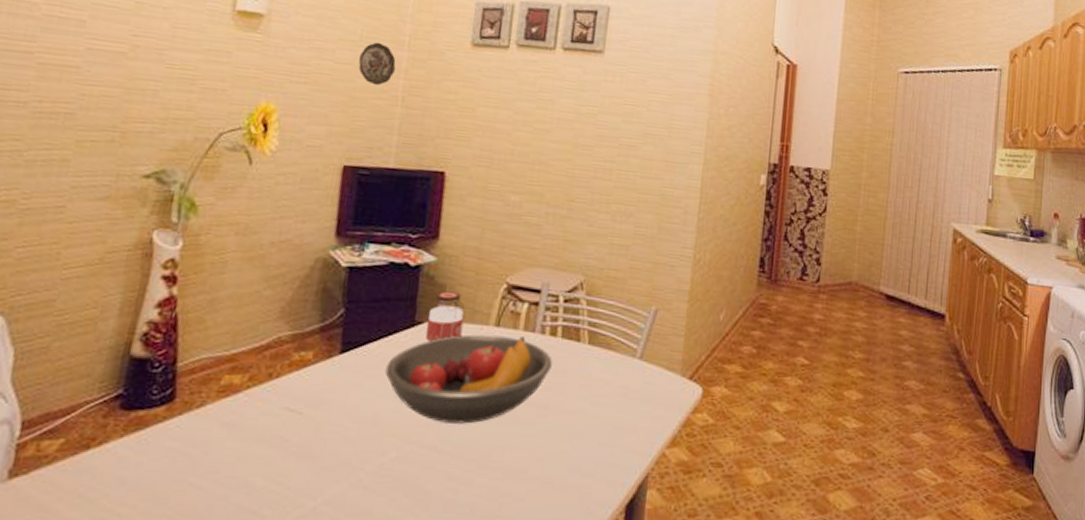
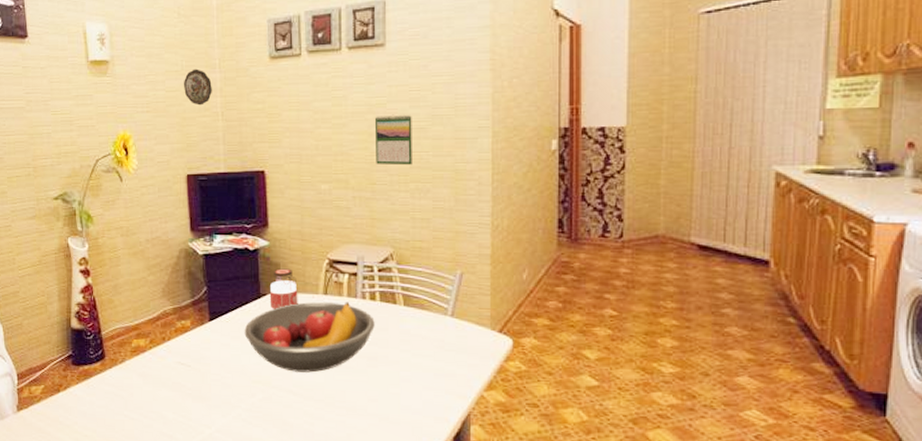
calendar: none [577,126,623,185] -> present [374,114,412,166]

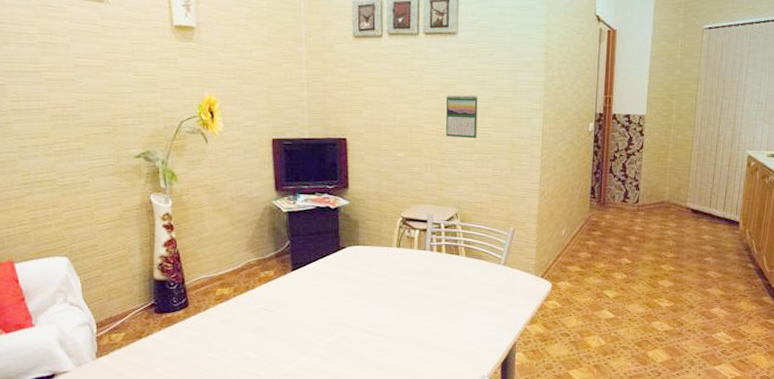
decorative plate: present [184,69,212,106] -> none [271,41,298,76]
fruit bowl: present [244,302,375,373] -> none [324,254,440,314]
jar: present [269,268,298,311] -> none [348,225,374,261]

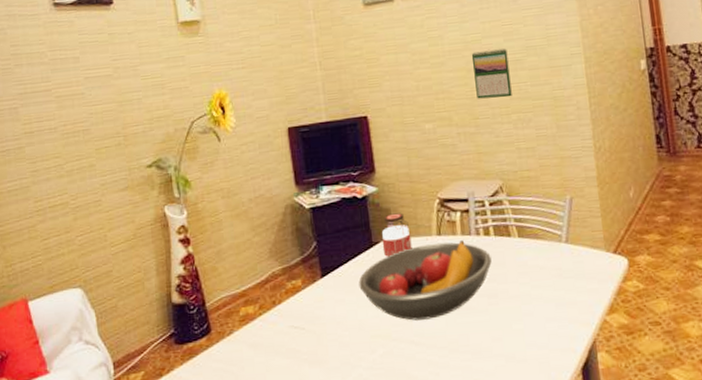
fruit bowl: none [324,254,440,314] -> present [358,240,492,321]
jar: none [348,225,374,261] -> present [382,213,412,259]

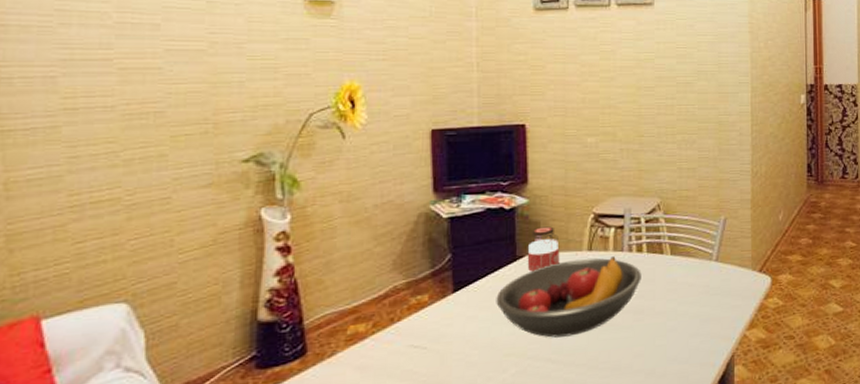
calendar: present [471,48,512,99] -> none [642,69,679,118]

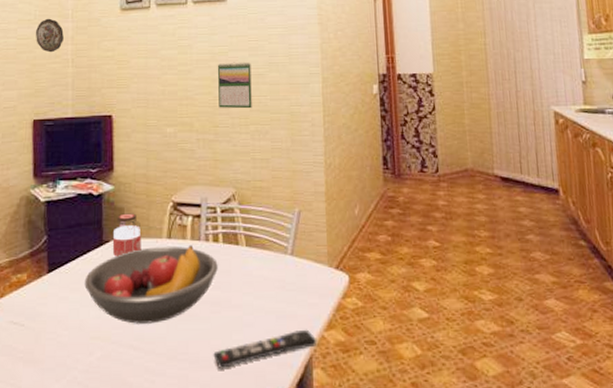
decorative plate: none [432,16,466,55] -> present [36,18,64,53]
remote control: none [636,330,739,373] -> present [213,329,317,368]
calendar: none [642,69,679,118] -> present [217,62,252,109]

